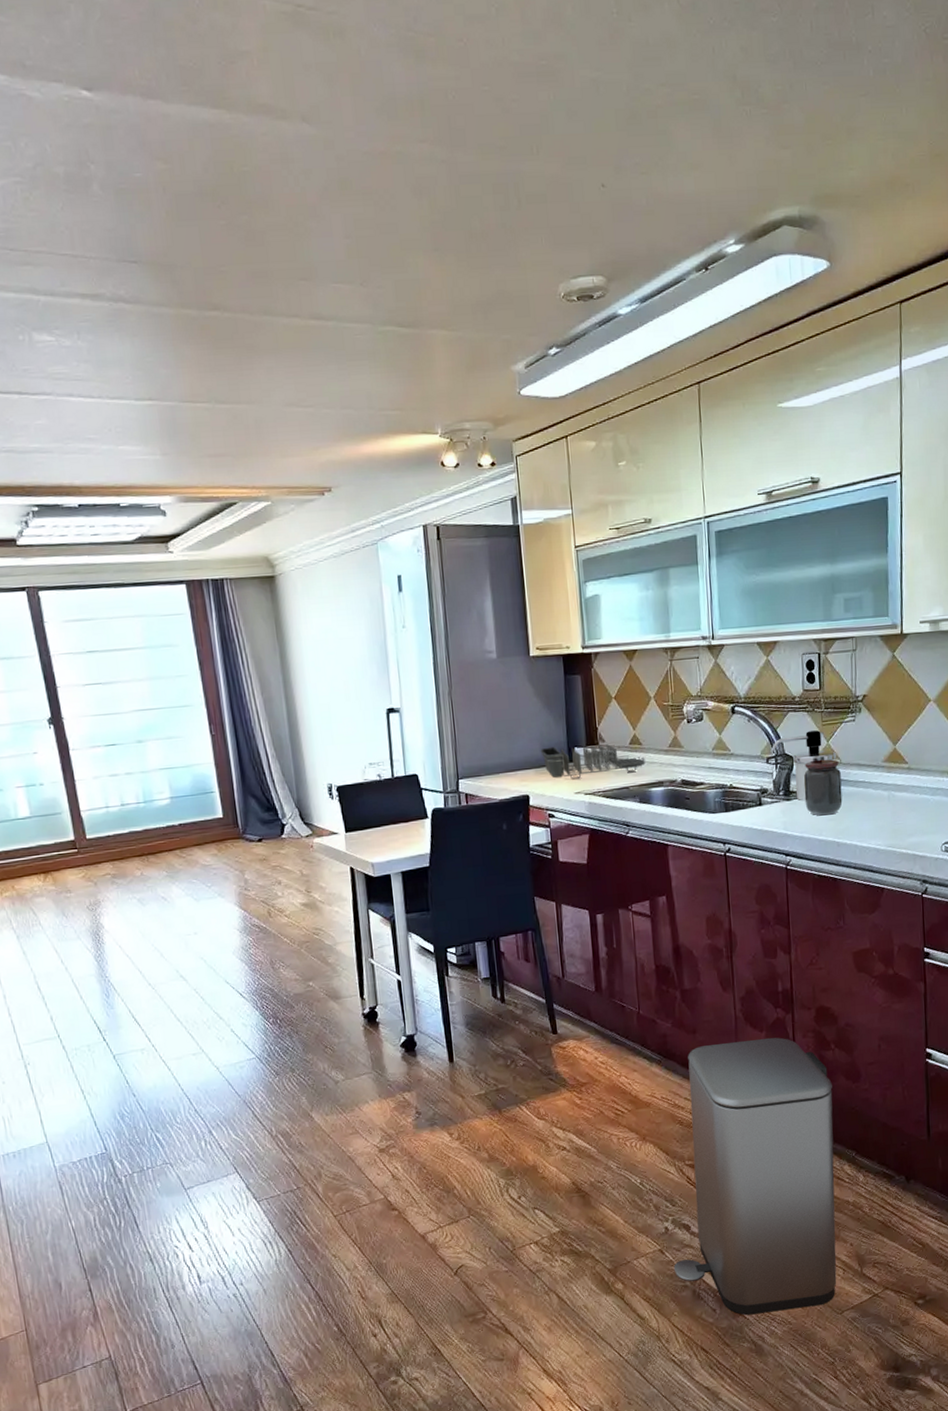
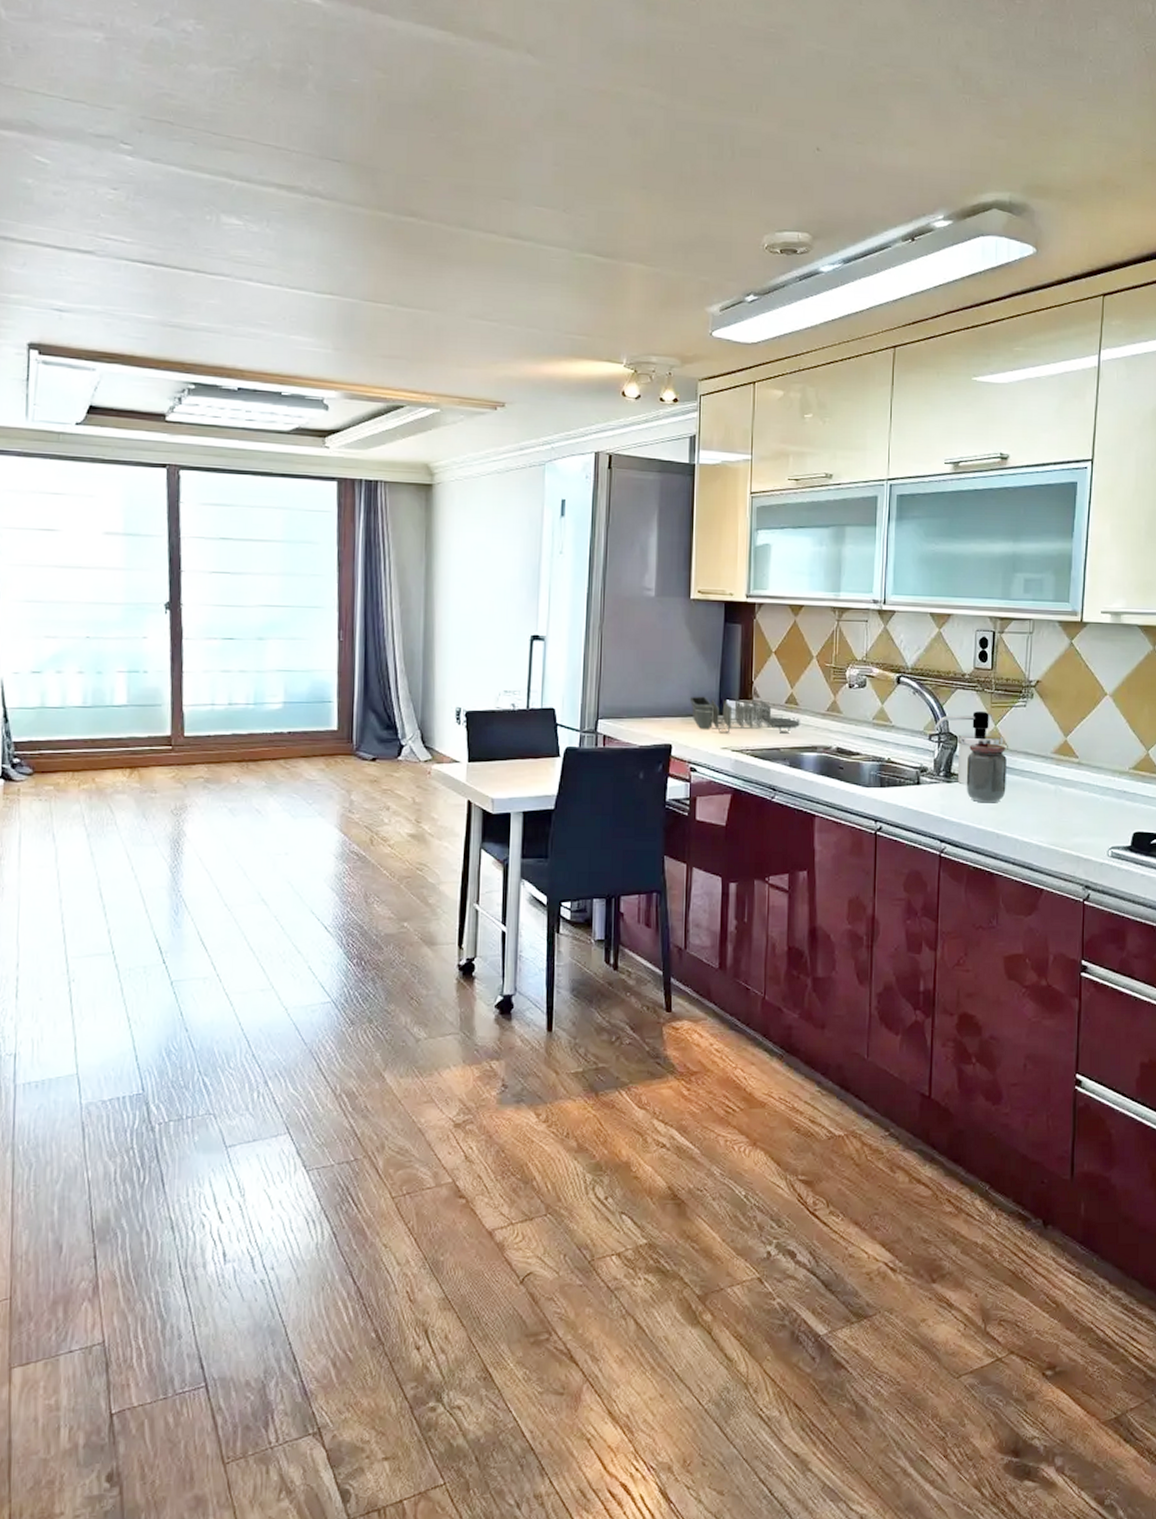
pedal bin: present [673,1037,837,1315] -> none [772,1042,970,1369]

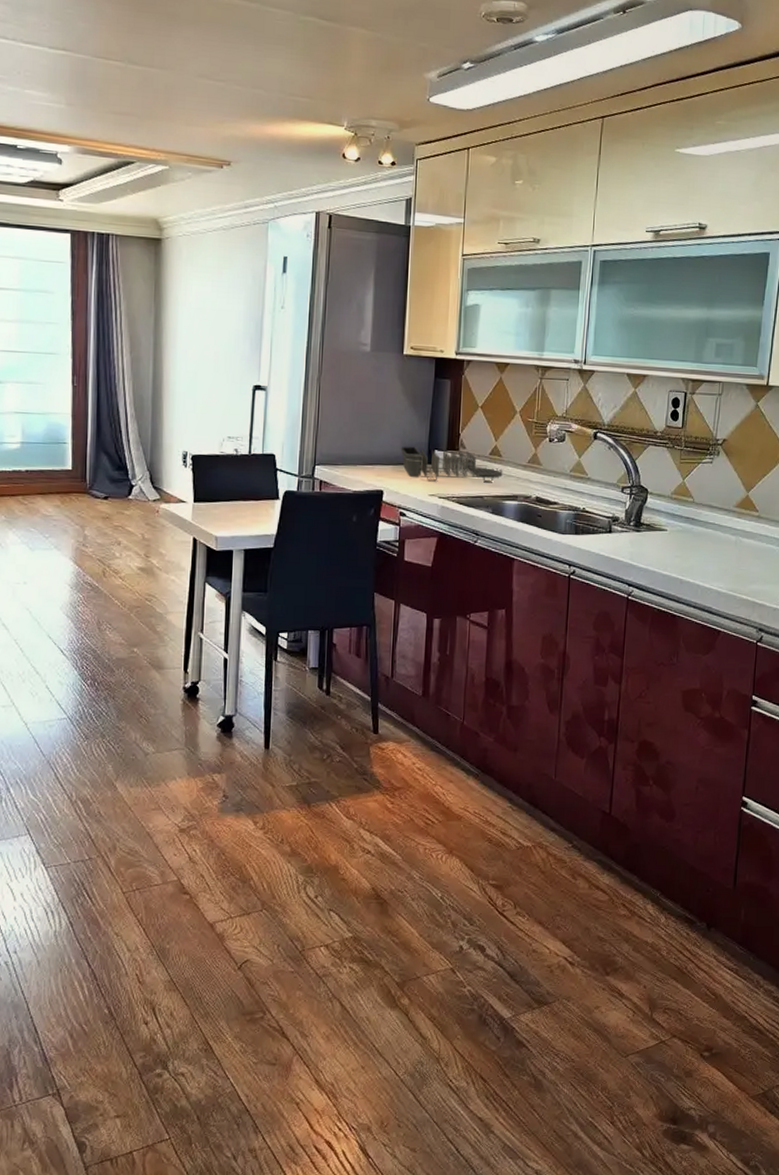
soap dispenser: present [934,712,1003,785] -> none [627,467,690,535]
jar: present [966,742,1007,803] -> none [653,495,692,552]

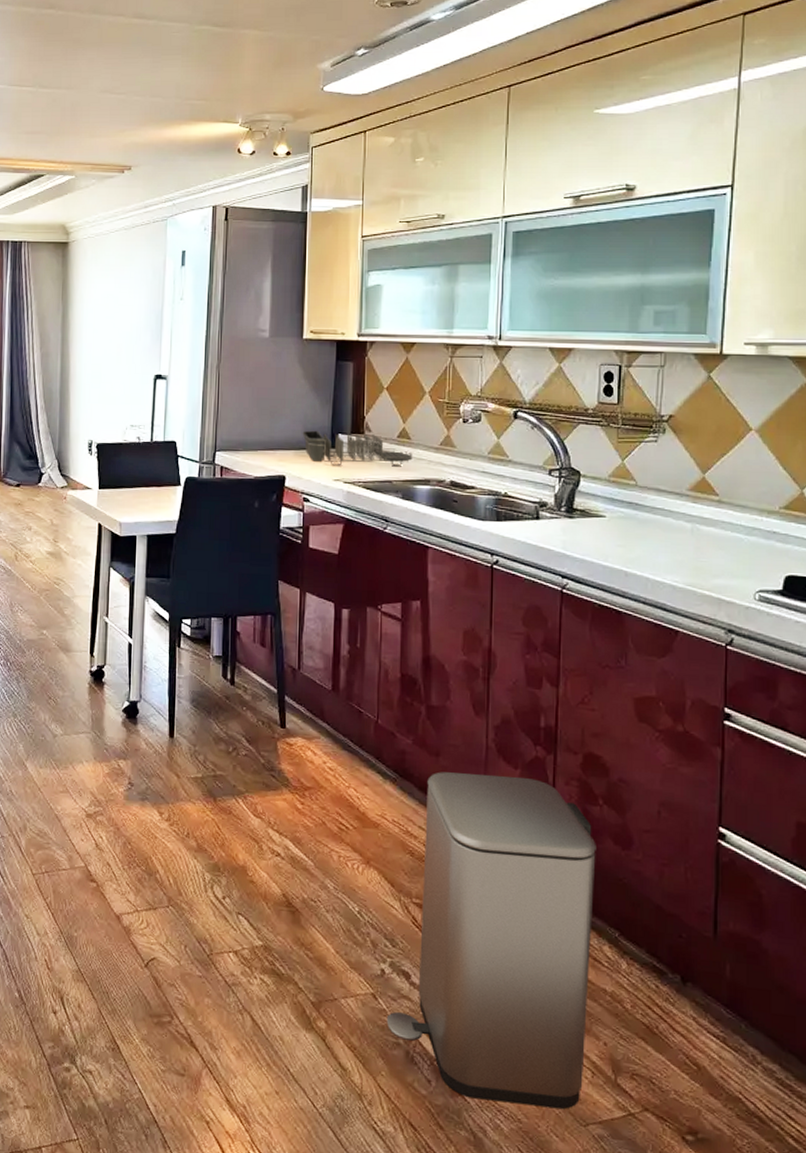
pedal bin: none [463,765,646,1048] -> present [386,772,596,1109]

